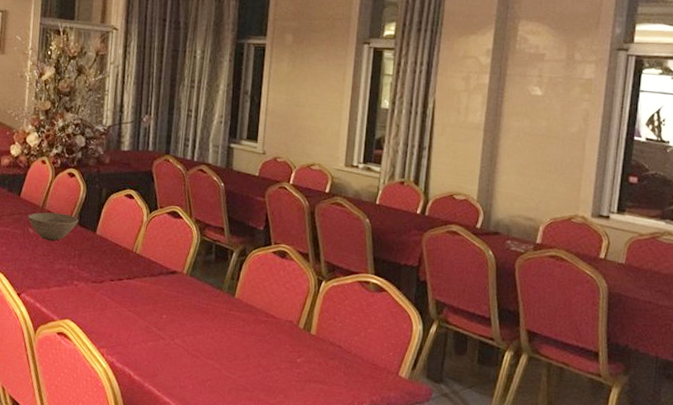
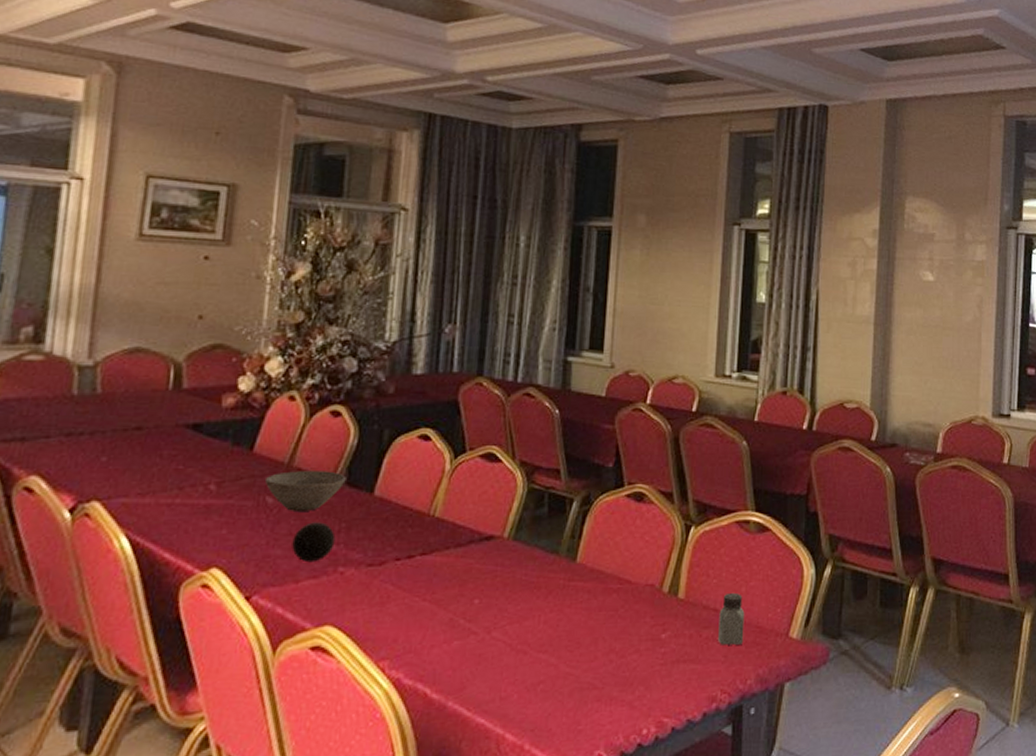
decorative ball: none [45,248,72,276] -> present [292,522,336,563]
saltshaker: none [341,335,363,376] -> present [718,592,745,645]

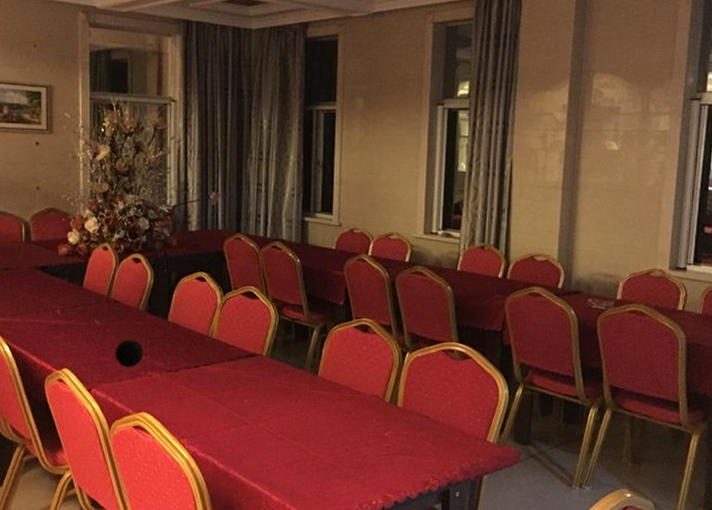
bowl: present [264,471,346,511] -> none [92,302,148,331]
saltshaker: present [718,592,745,645] -> none [429,404,451,444]

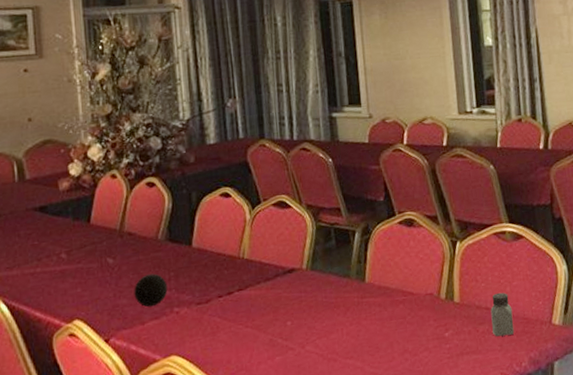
saltshaker: none [429,404,451,444] -> present [490,292,515,337]

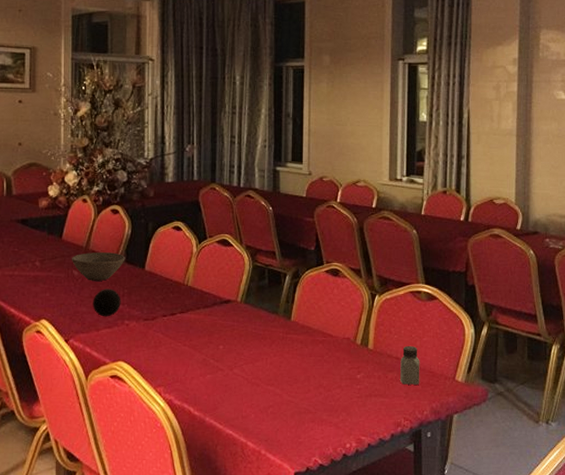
bowl: none [103,231,168,268] -> present [71,252,125,281]

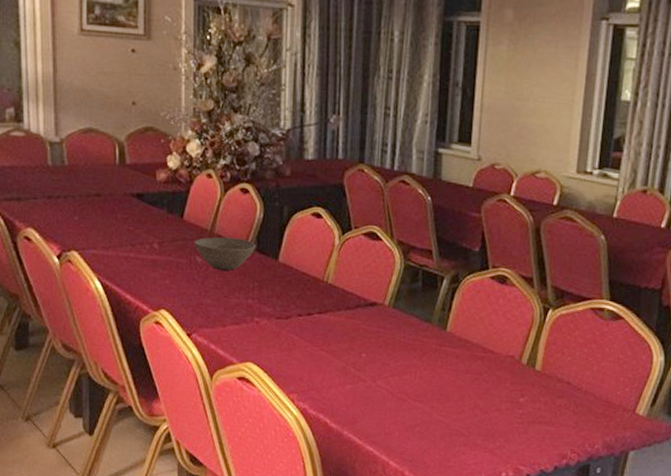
decorative ball: present [93,289,121,317] -> none [218,280,251,312]
saltshaker: present [400,345,420,385] -> none [570,369,596,415]

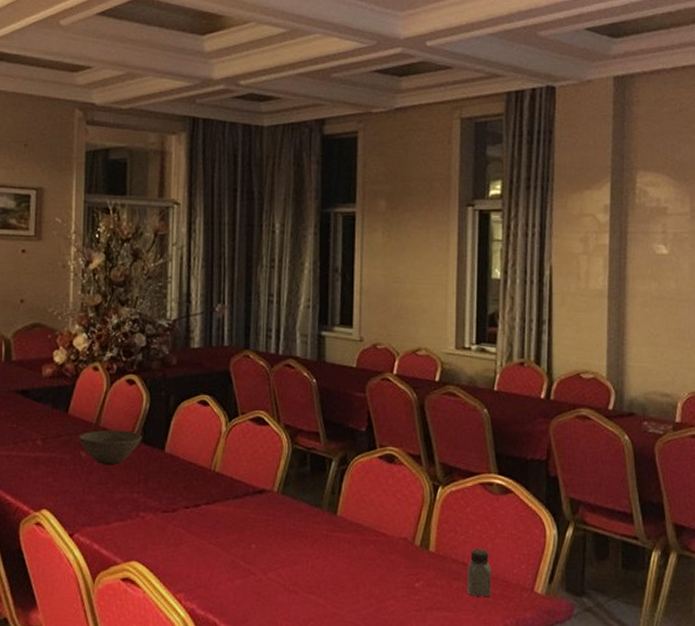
saltshaker: none [570,369,596,415] -> present [467,548,491,596]

